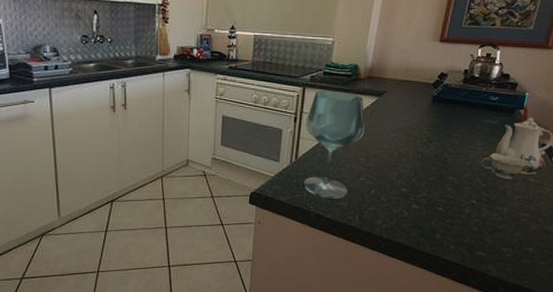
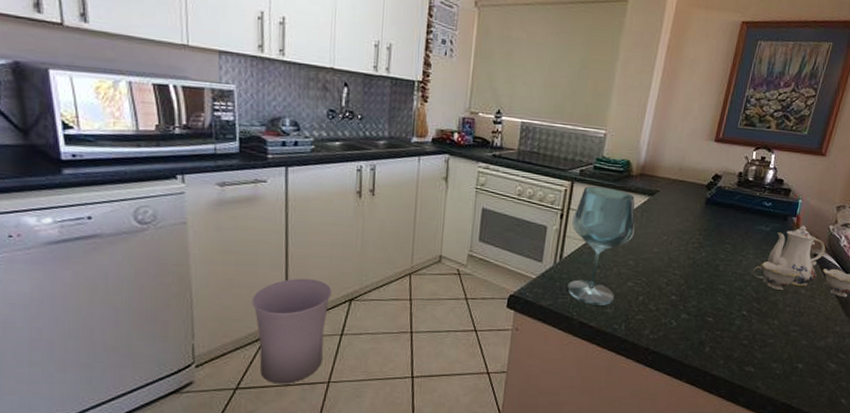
waste bin: none [29,184,96,274] -> present [252,278,332,384]

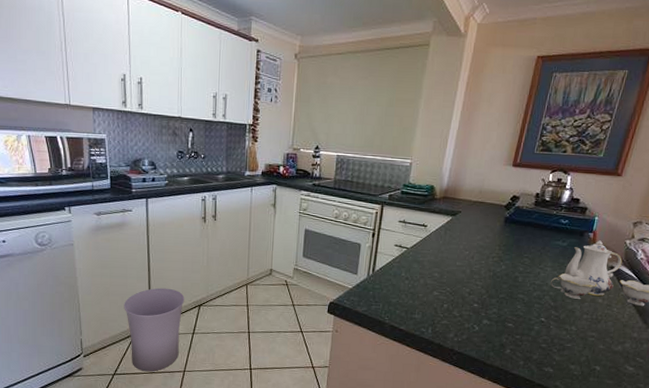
wine glass: present [567,186,636,305] -> none [380,209,440,312]

